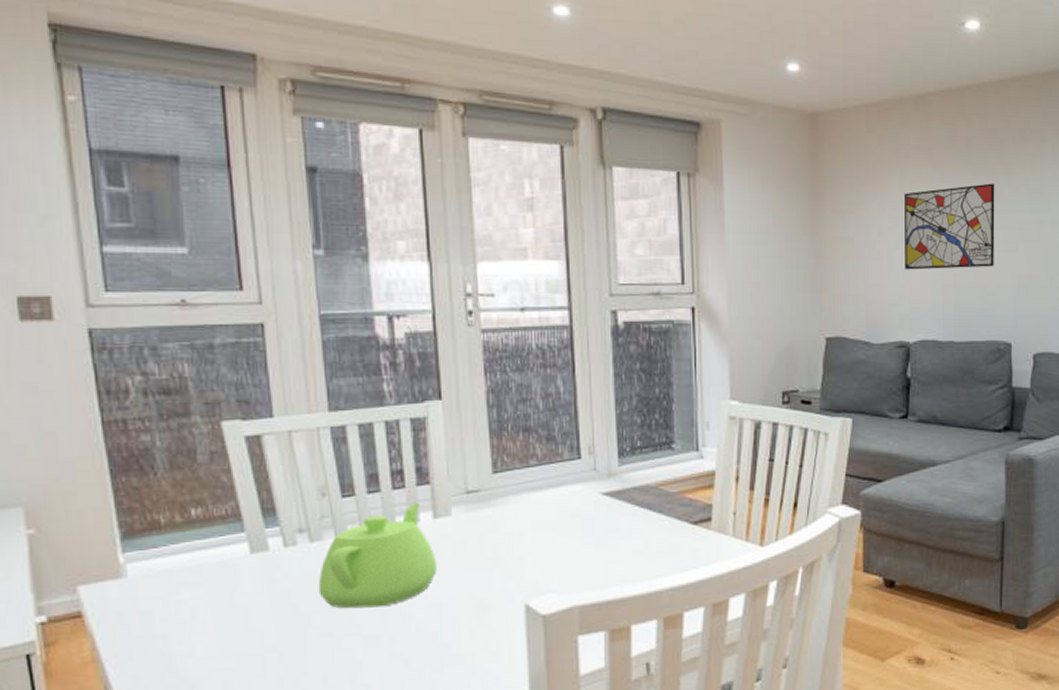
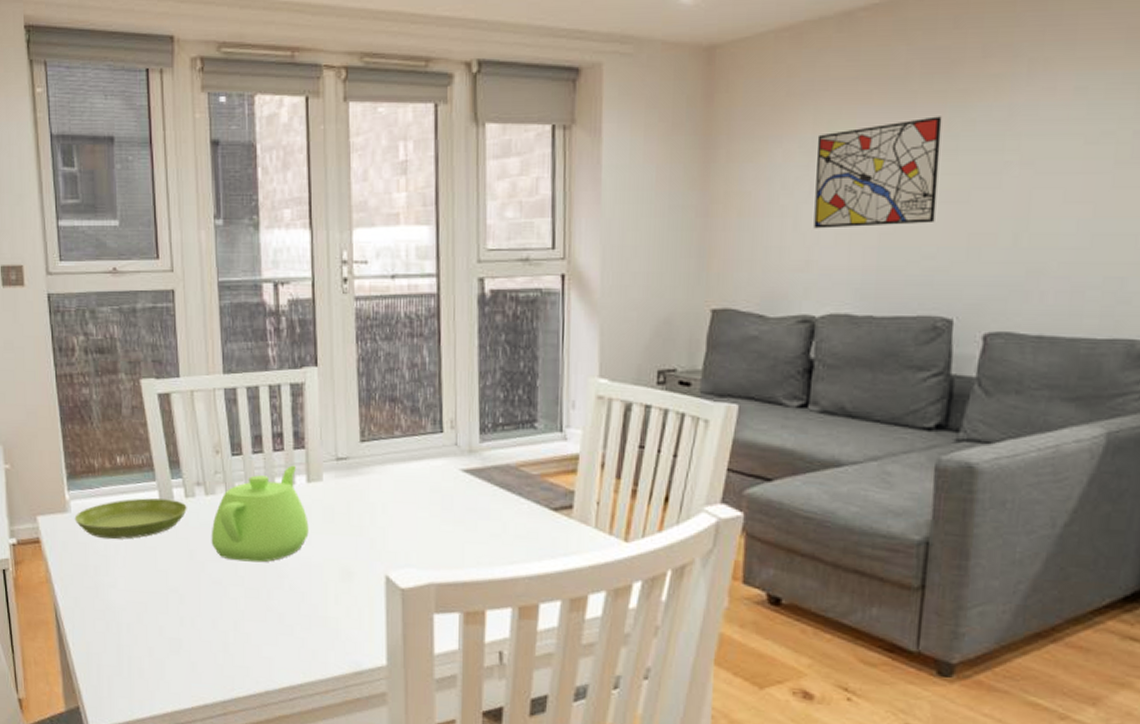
saucer: none [132,550,287,603] -> present [74,498,187,540]

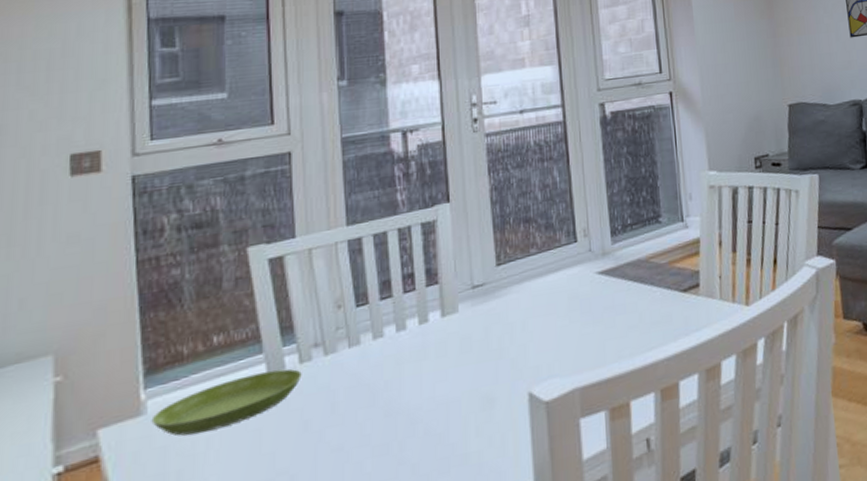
teapot: present [211,465,309,563] -> none [330,303,445,420]

